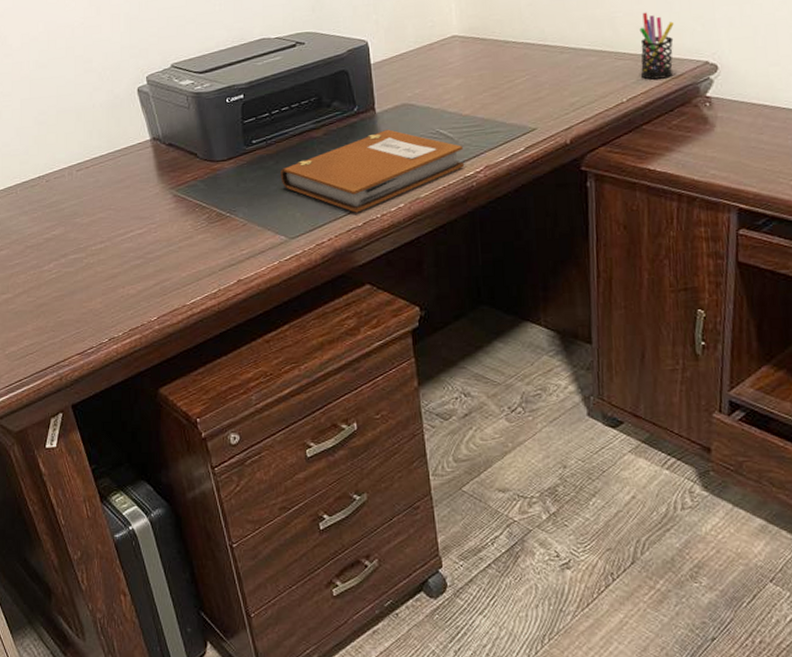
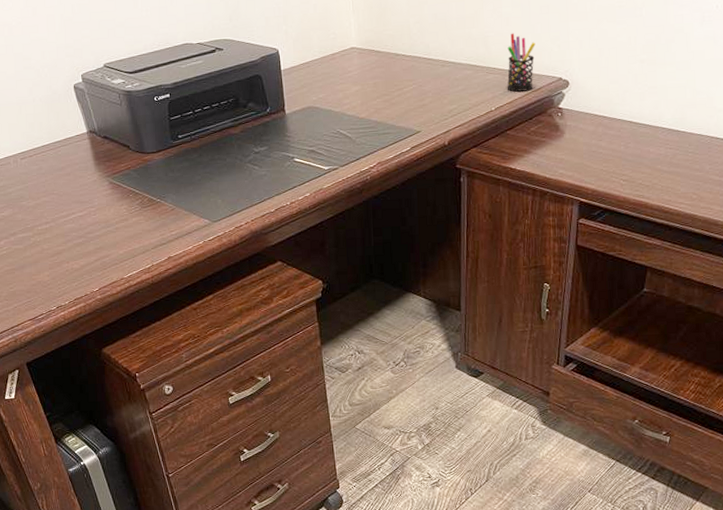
notebook: present [280,129,465,213] -> none [203,129,361,201]

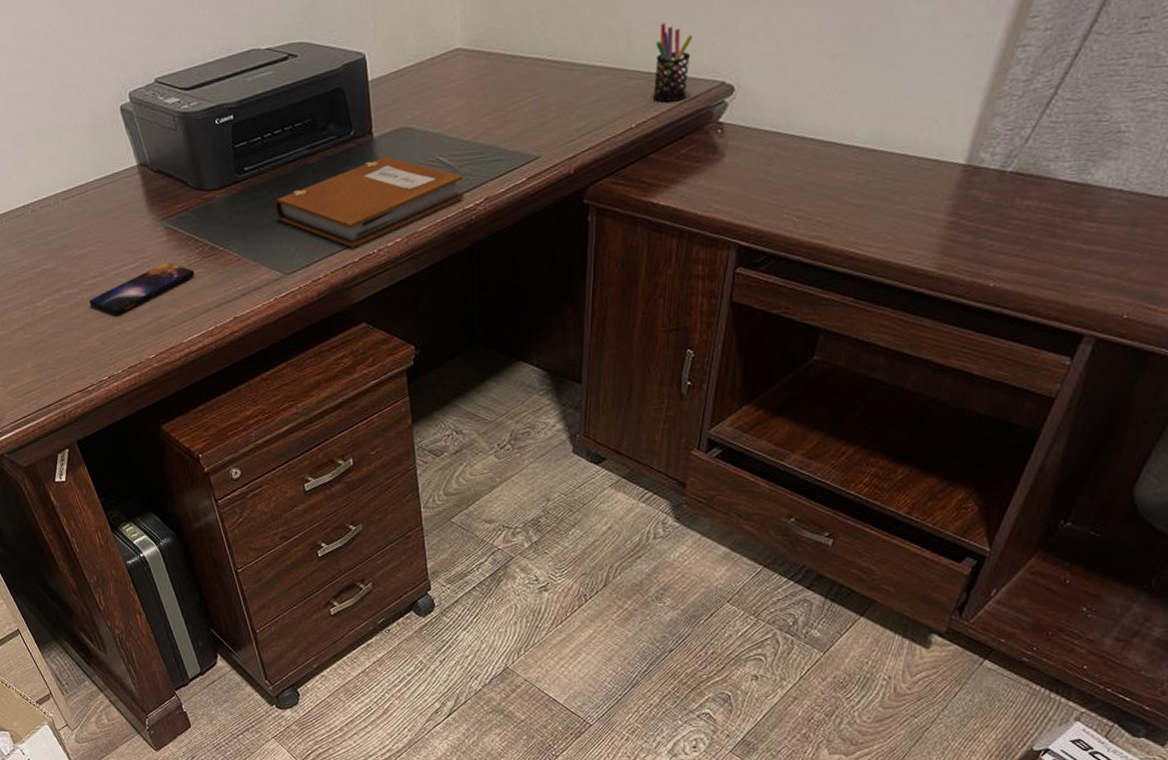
smartphone: none [41,211,135,255] -> present [89,262,195,315]
notebook: none [203,129,361,201] -> present [274,156,465,248]

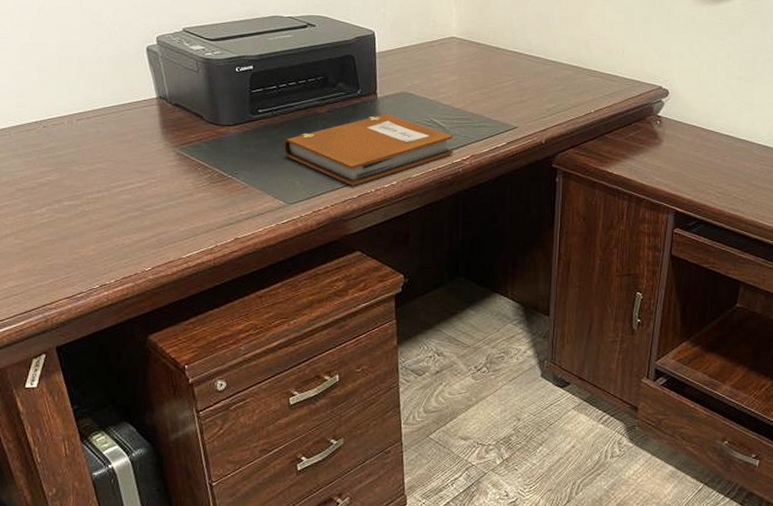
smartphone: present [89,262,195,315] -> none [90,184,201,228]
pen holder: present [652,23,693,102] -> none [607,38,637,97]

